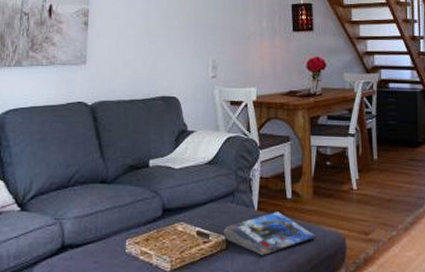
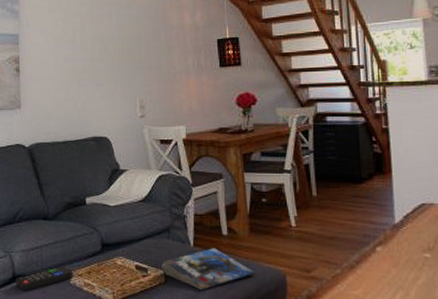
remote control: none [64,233,129,262] -> present [15,266,73,291]

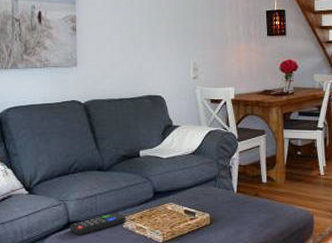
magazine: present [161,248,255,291] -> none [208,194,288,230]

